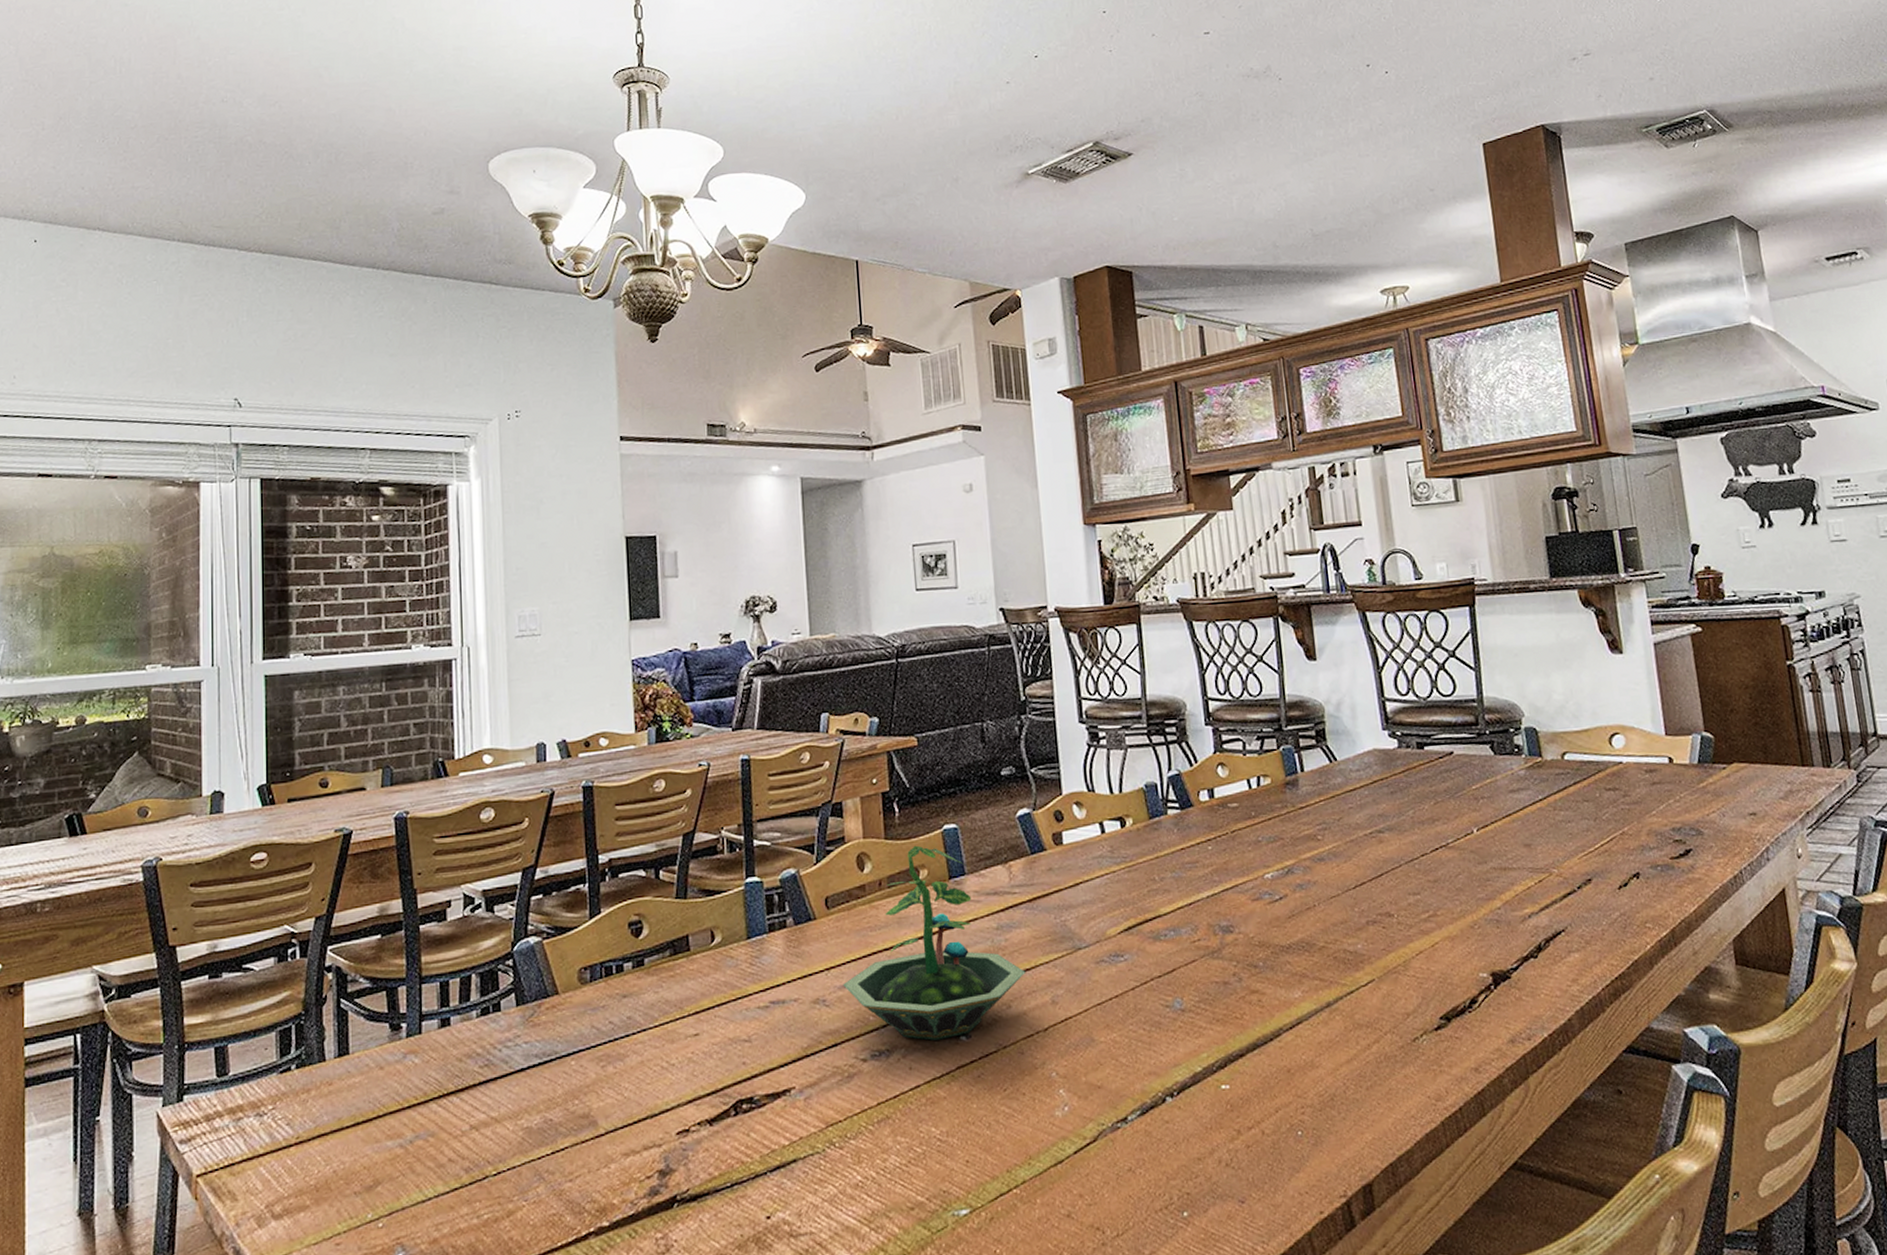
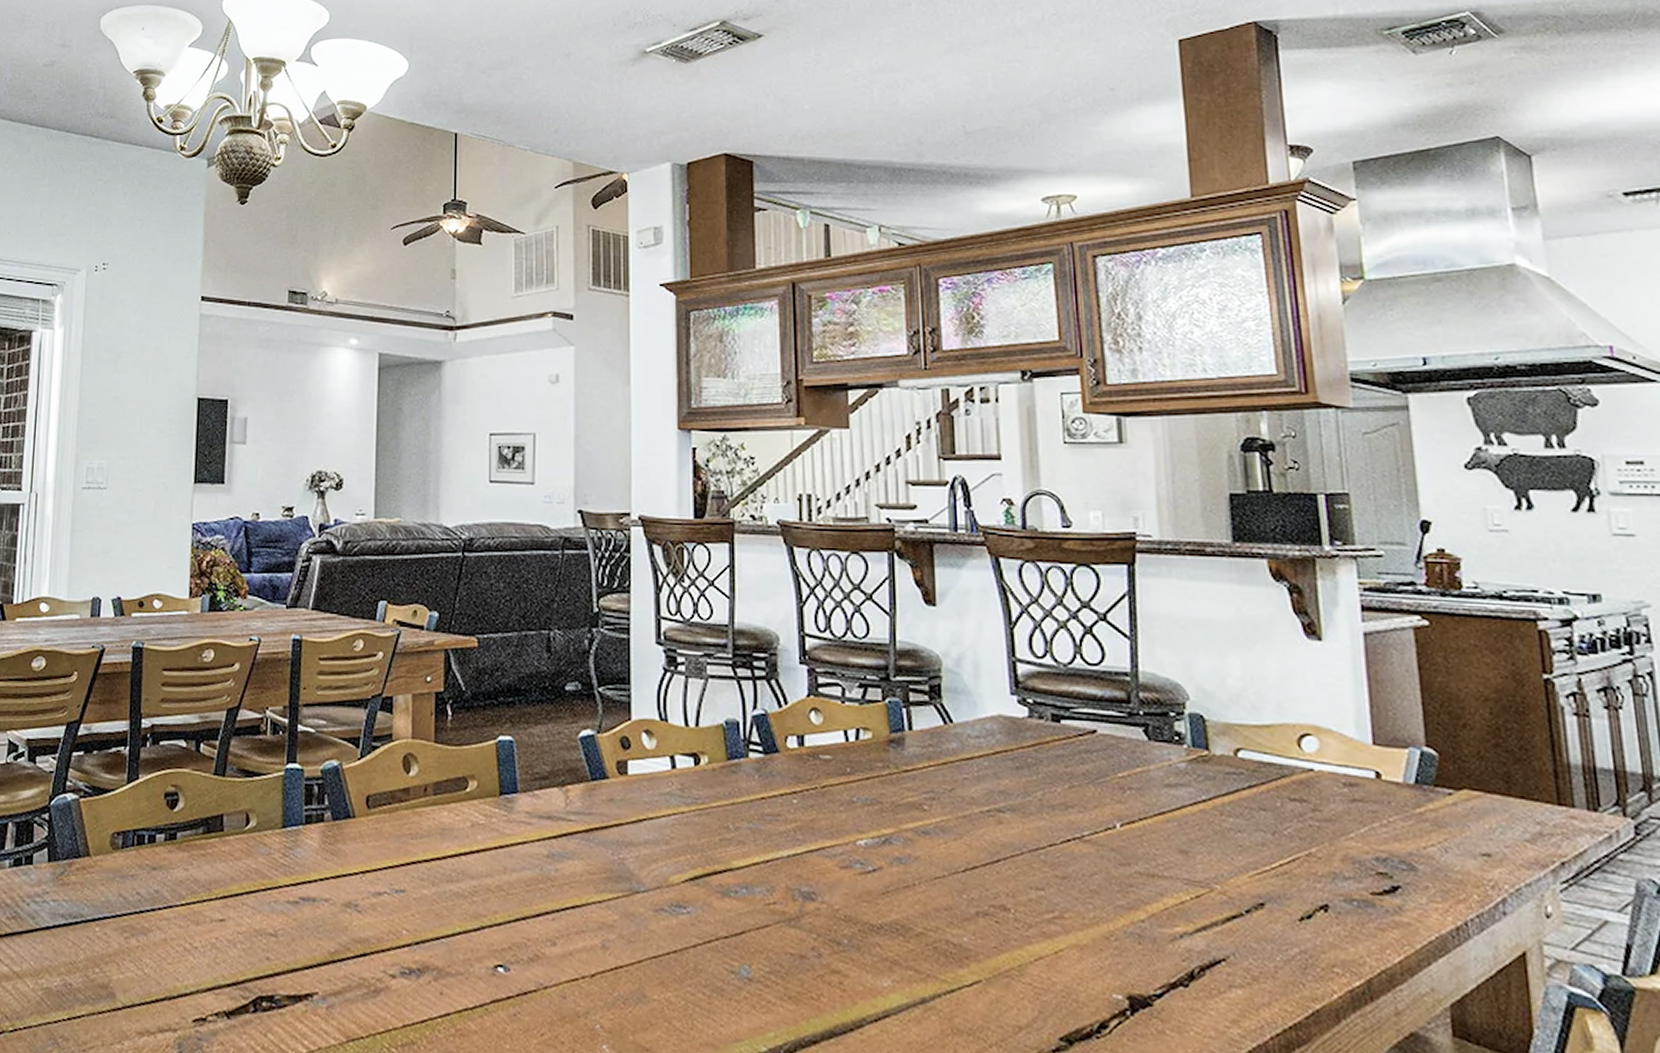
terrarium: present [843,845,1026,1040] -> none [377,753,575,968]

